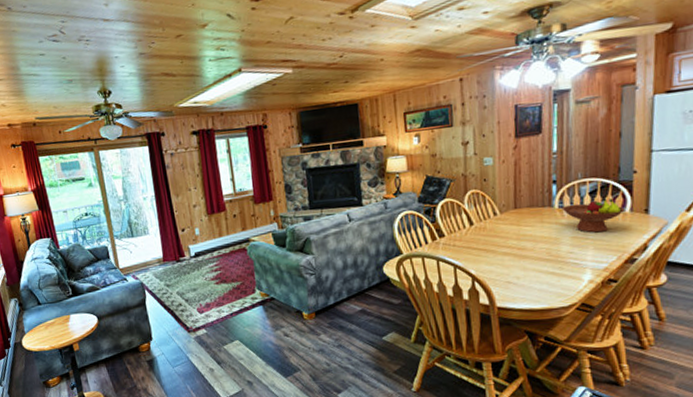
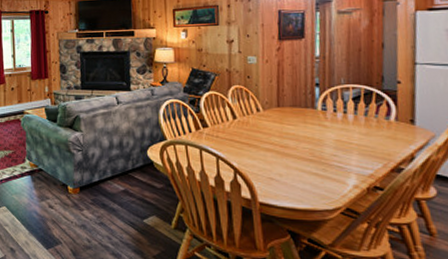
fruit bowl: present [561,198,625,233] -> none [325,105,390,138]

